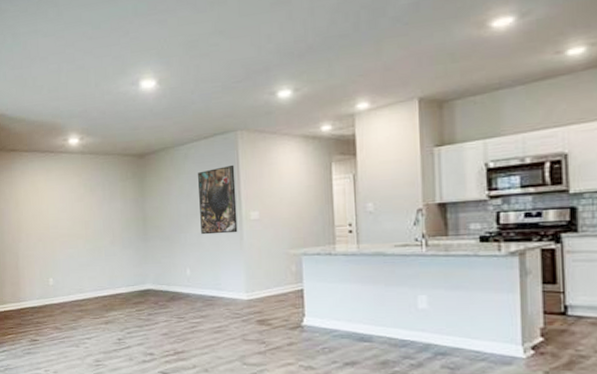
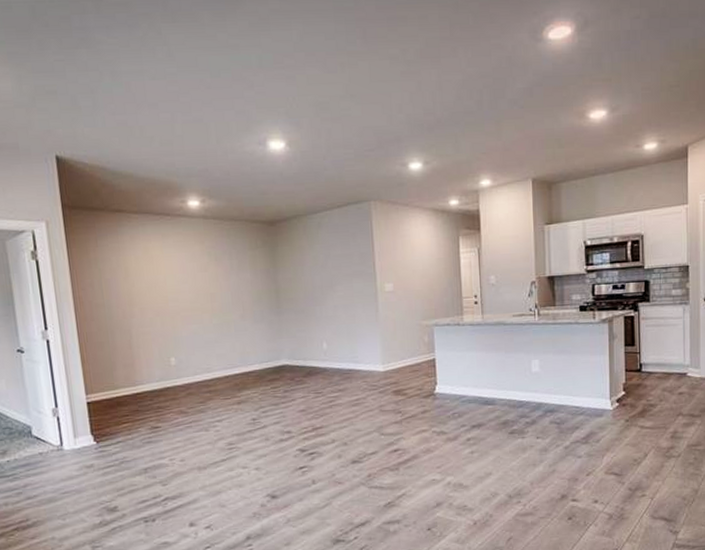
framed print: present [198,164,238,235] -> none [332,235,373,307]

